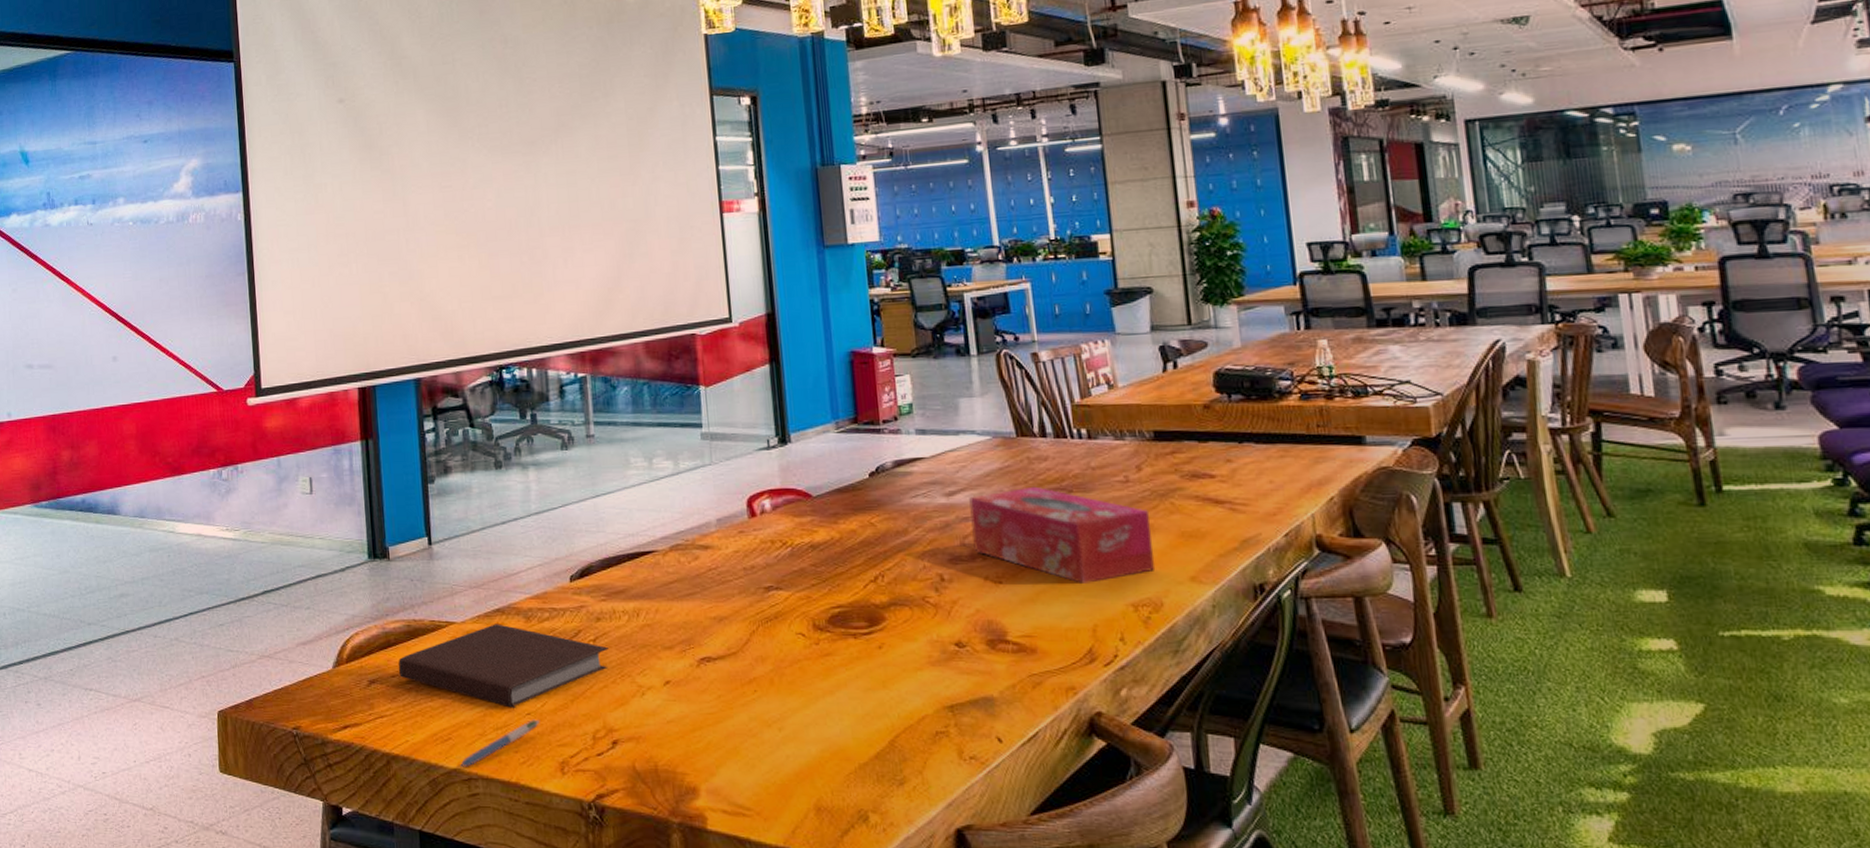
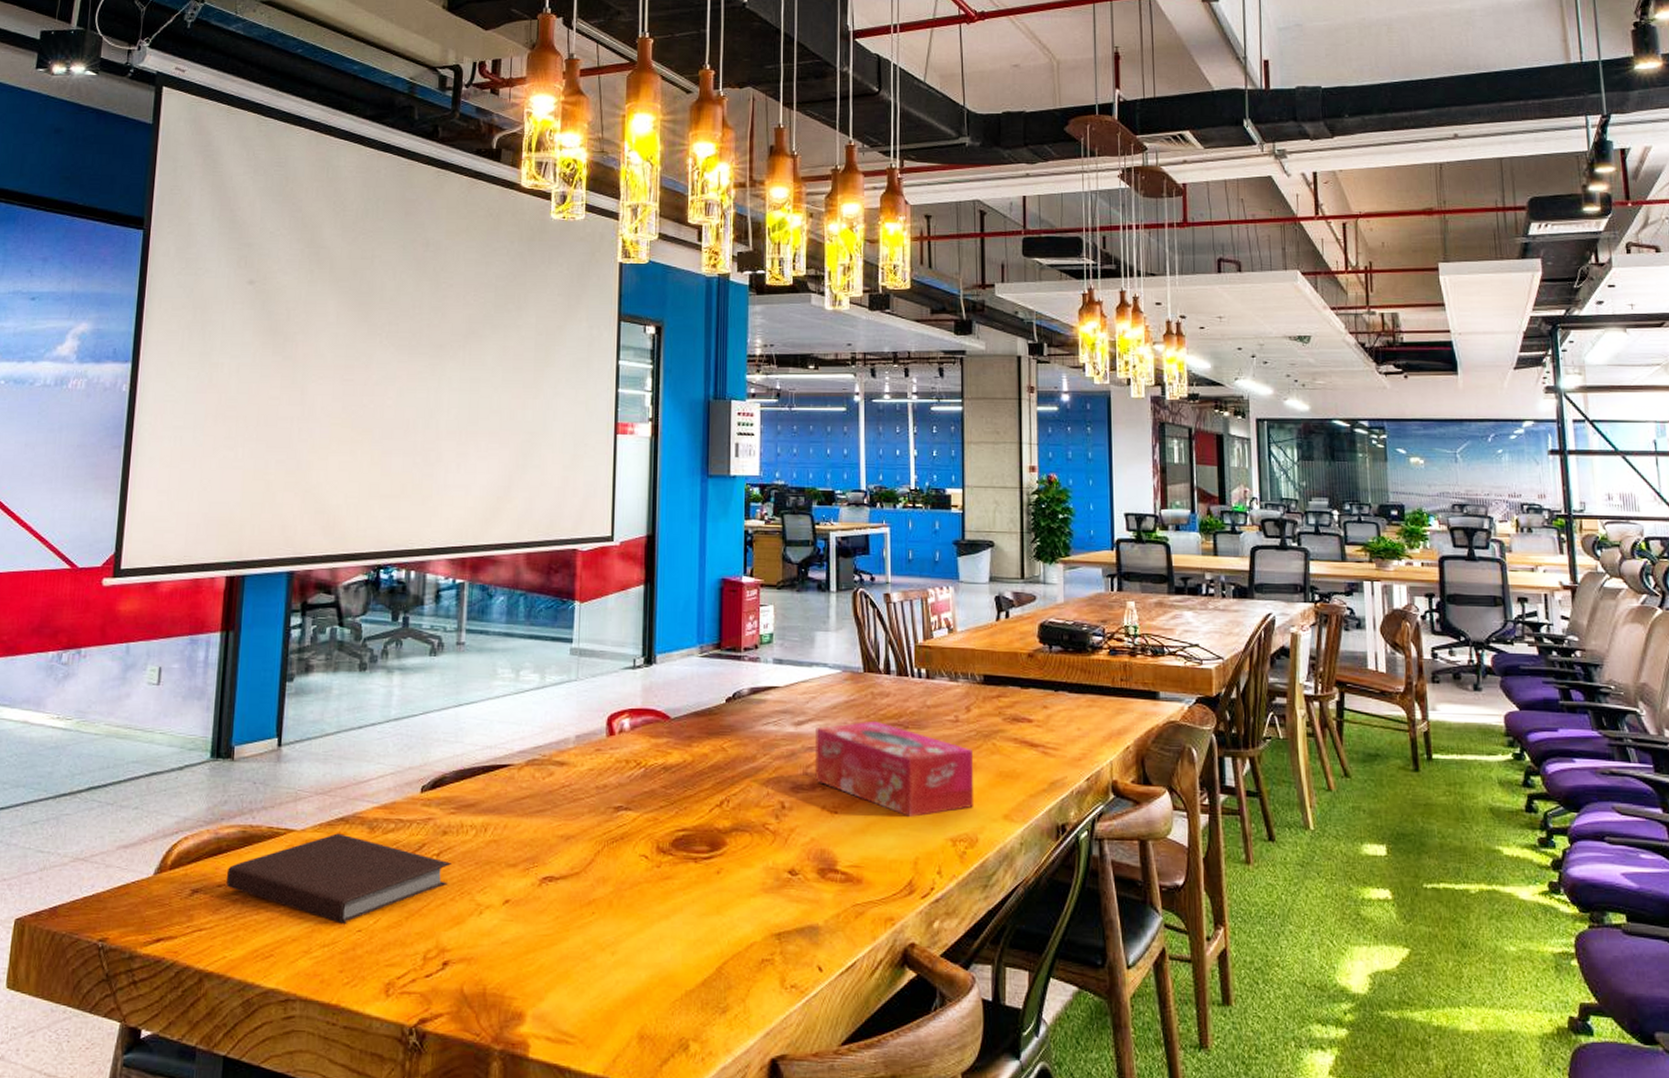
pen: present [460,719,539,767] -> none [279,937,369,987]

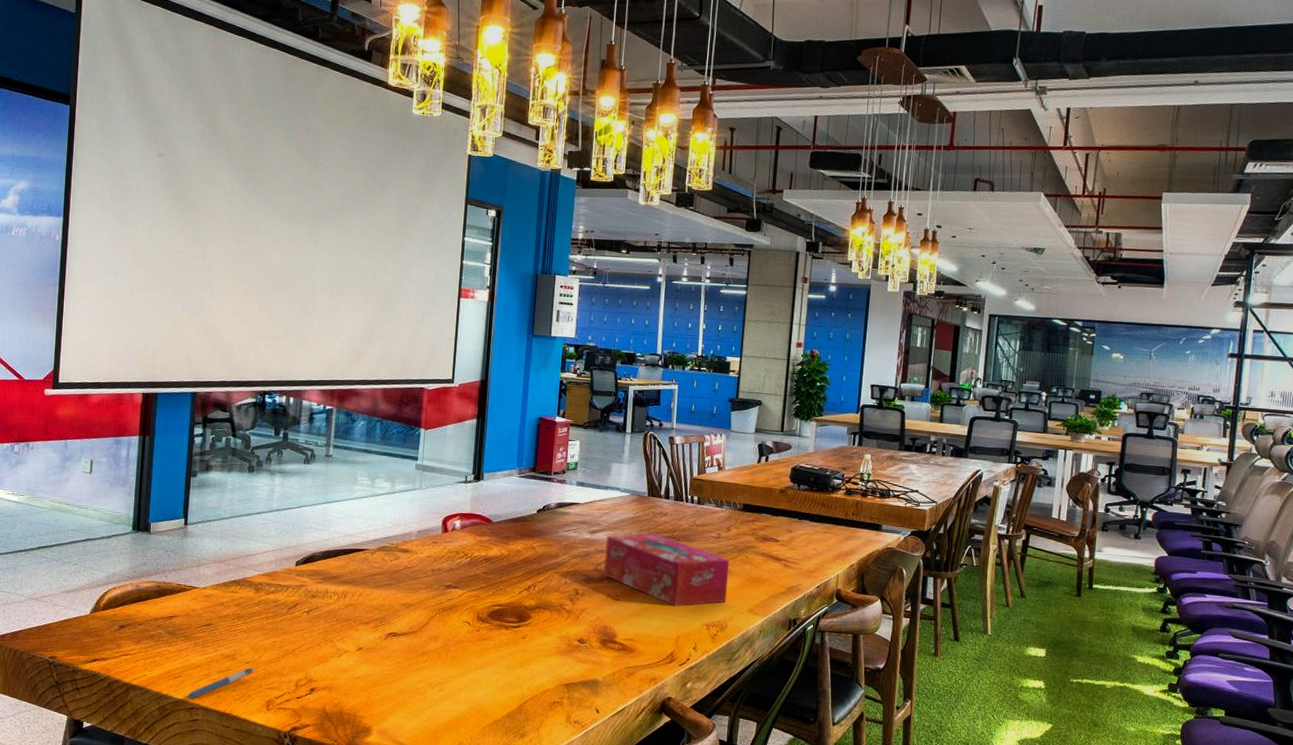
notebook: present [227,833,453,924] -> none [146,591,319,657]
pen: none [279,937,369,987] -> present [186,667,255,699]

